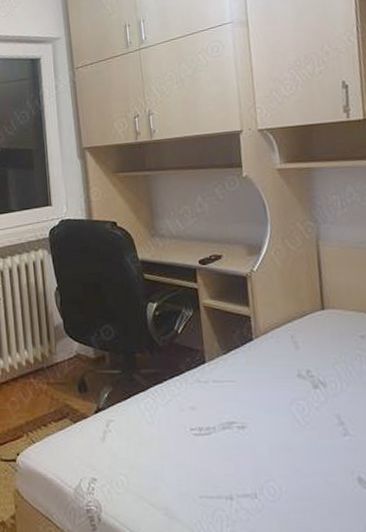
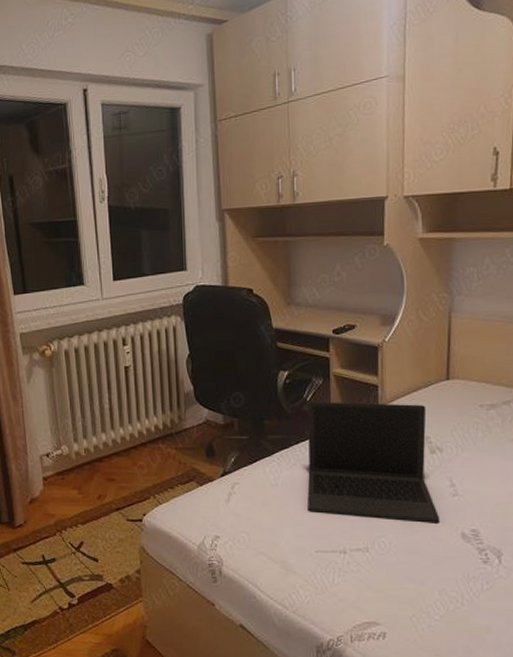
laptop: none [179,333,333,466] -> present [307,401,440,523]

